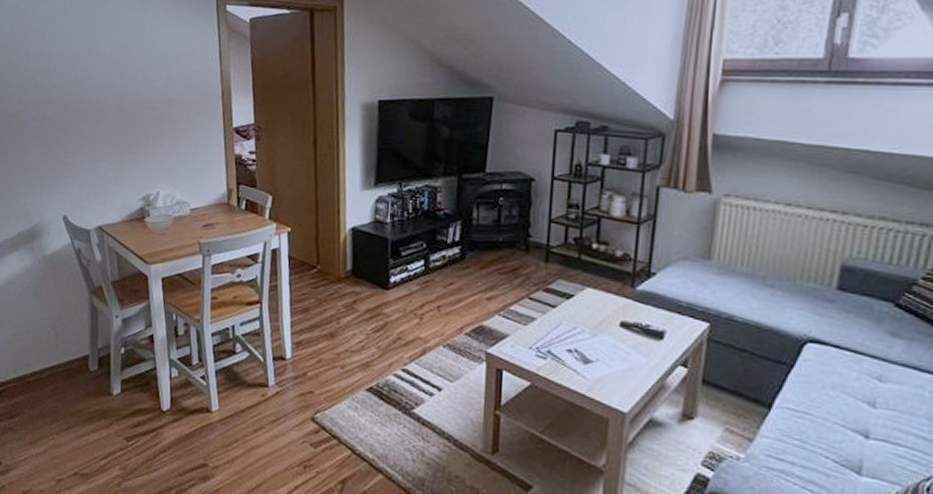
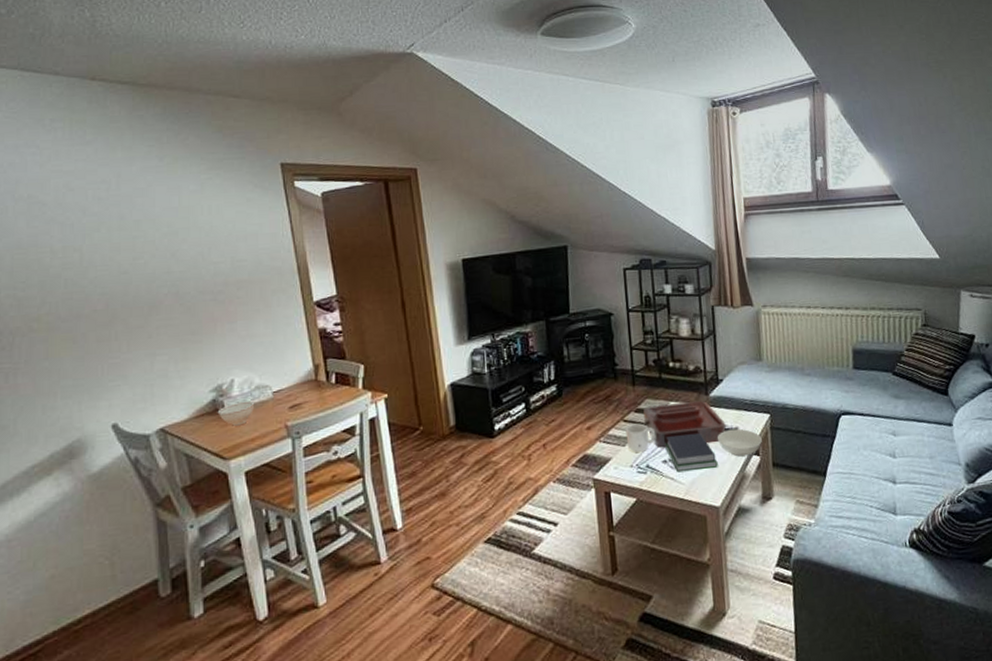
mug: none [528,303,563,337] -> present [625,423,655,454]
decorative tray: none [553,287,651,342] -> present [643,400,726,448]
book: none [572,325,633,370] -> present [665,432,718,473]
bowl: none [638,331,694,365] -> present [718,428,762,457]

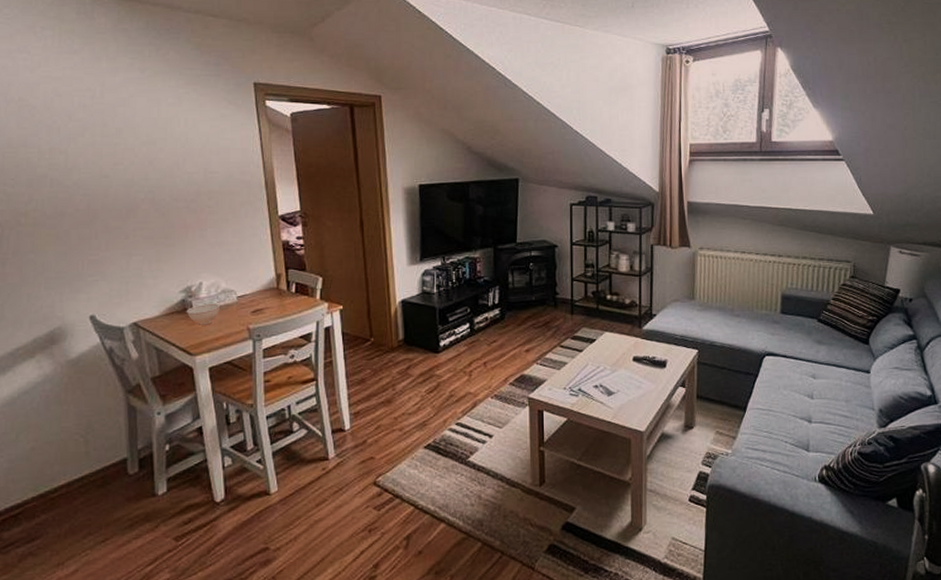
mug: present [625,423,655,454] -> none [561,349,589,377]
decorative tray: present [643,400,726,448] -> none [580,332,656,374]
book: present [665,432,718,473] -> none [597,362,646,398]
bowl: present [718,428,762,457] -> none [647,361,689,387]

